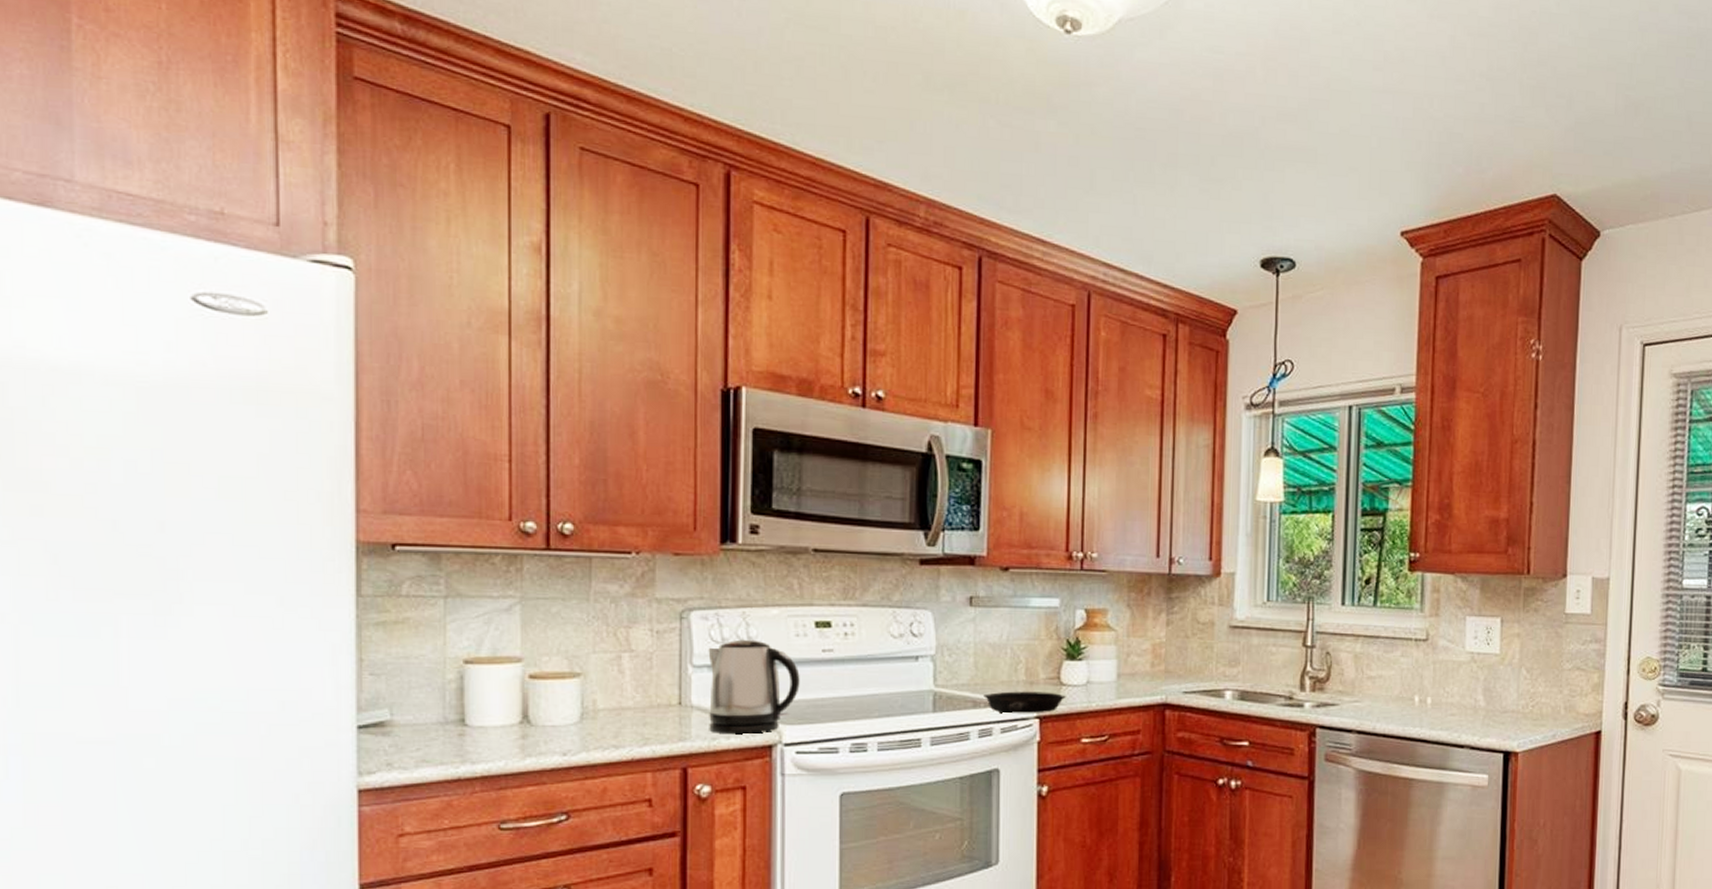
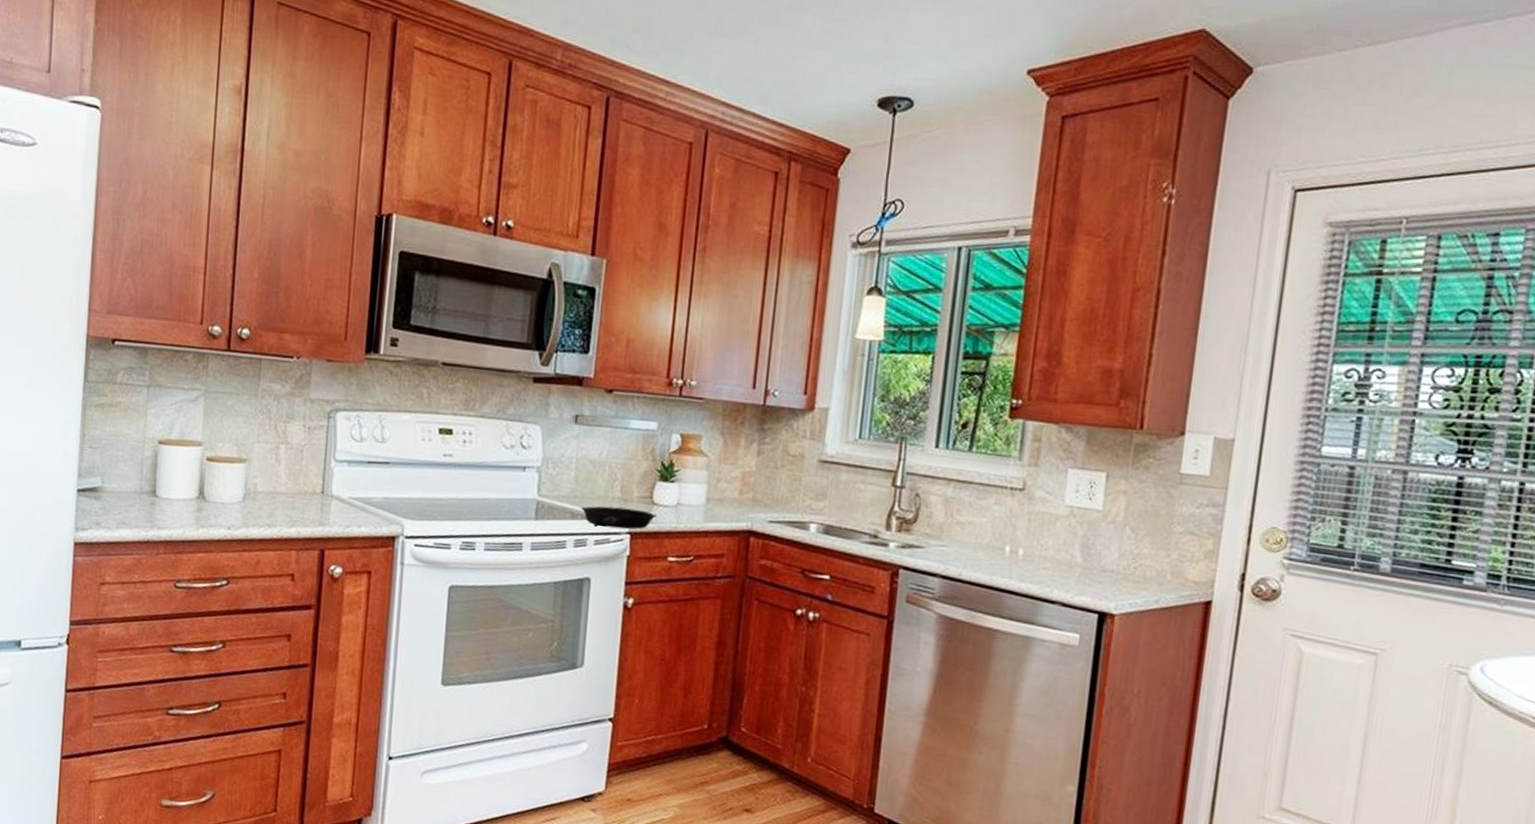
kettle: present [708,639,800,734] -> none [344,440,423,525]

